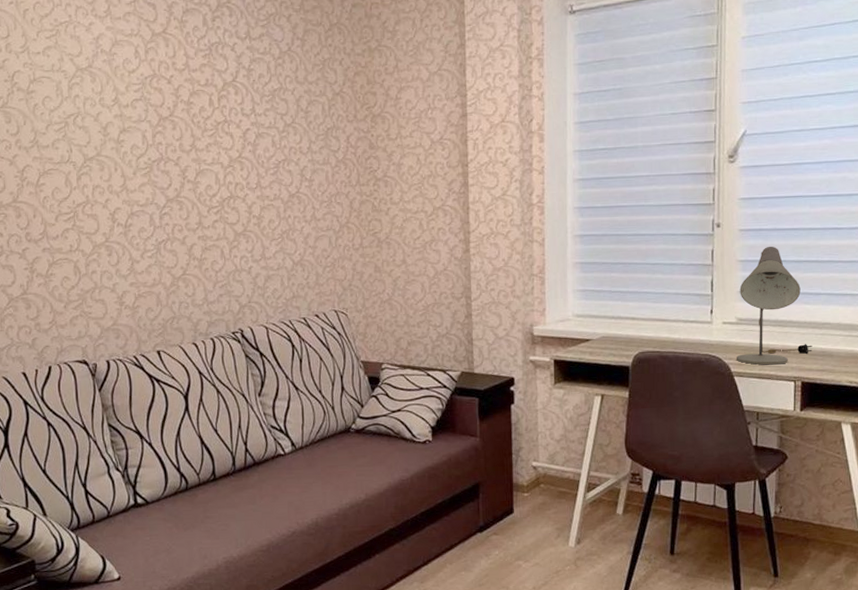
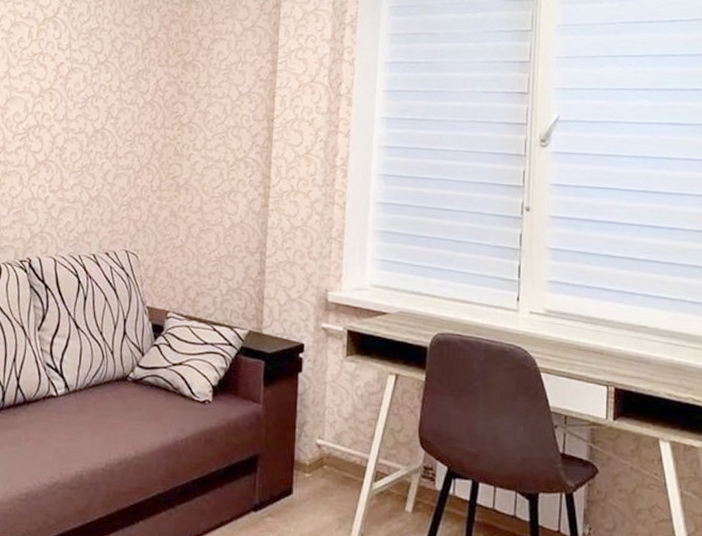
desk lamp: present [737,246,813,365] -> none [544,237,627,366]

